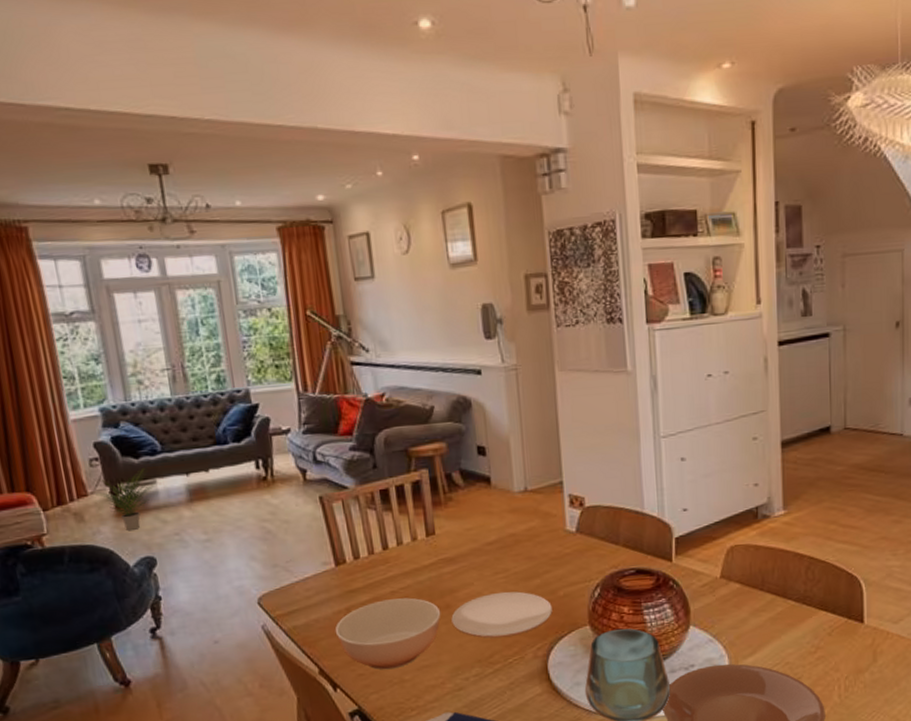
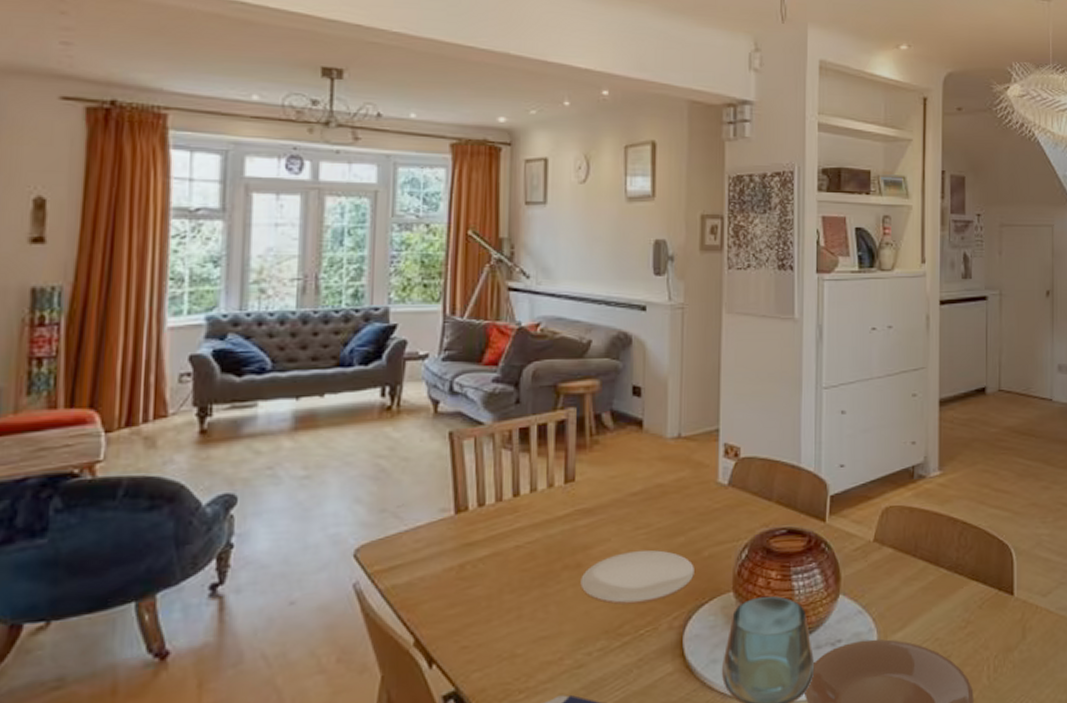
potted plant: present [95,468,157,532] -> none [178,389,258,462]
bowl: present [335,598,441,670] -> none [442,554,570,641]

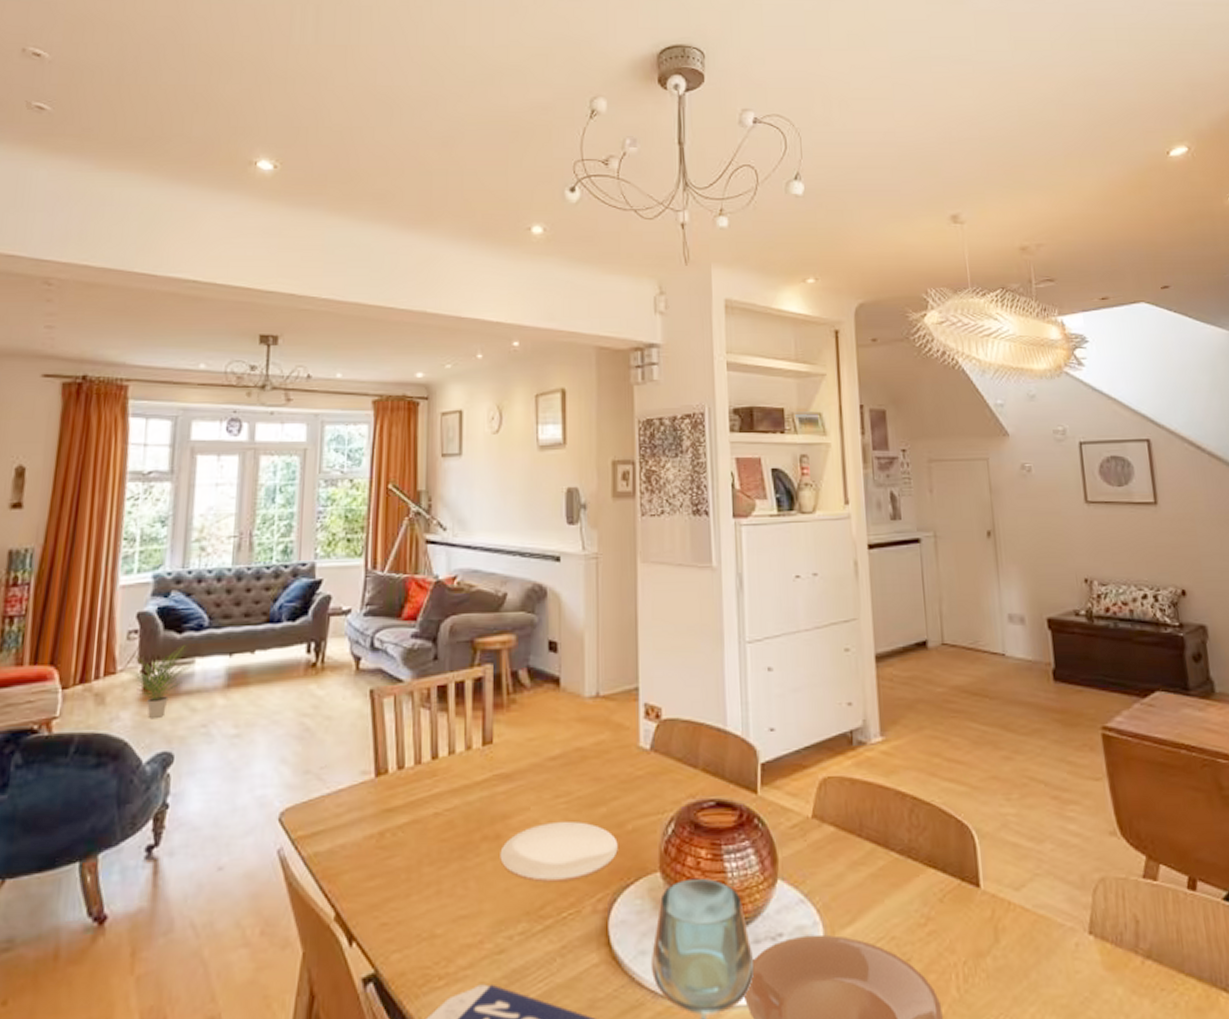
potted plant: none [178,389,258,462] -> present [125,645,195,720]

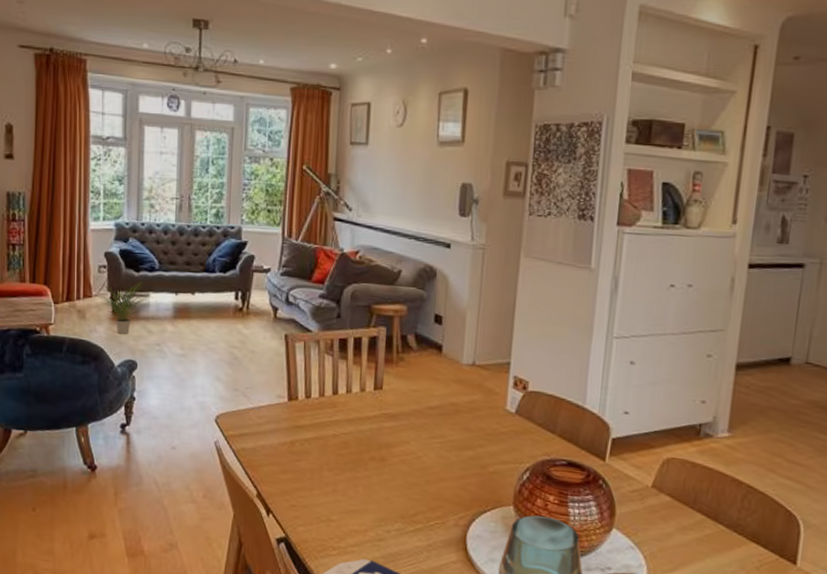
plate: present [500,821,618,883] -> none [383,455,480,501]

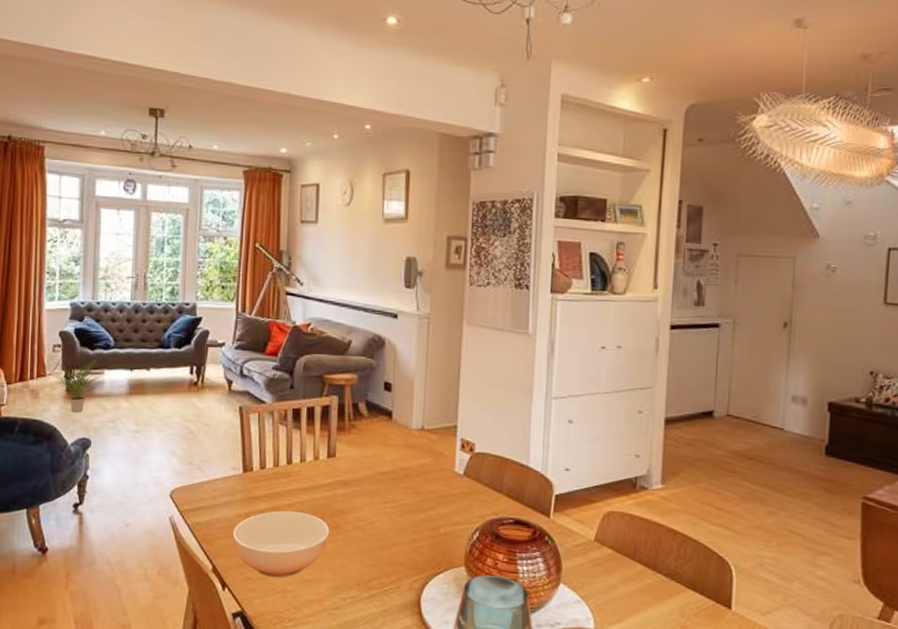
bowl: none [277,441,375,507] -> present [232,511,330,578]

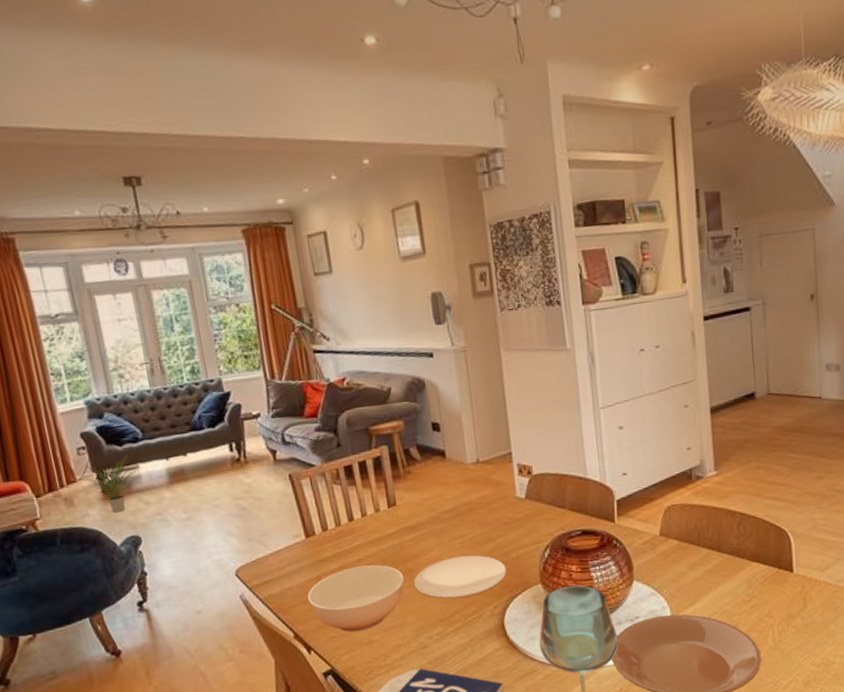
plate: none [338,520,432,565] -> present [413,555,507,600]

